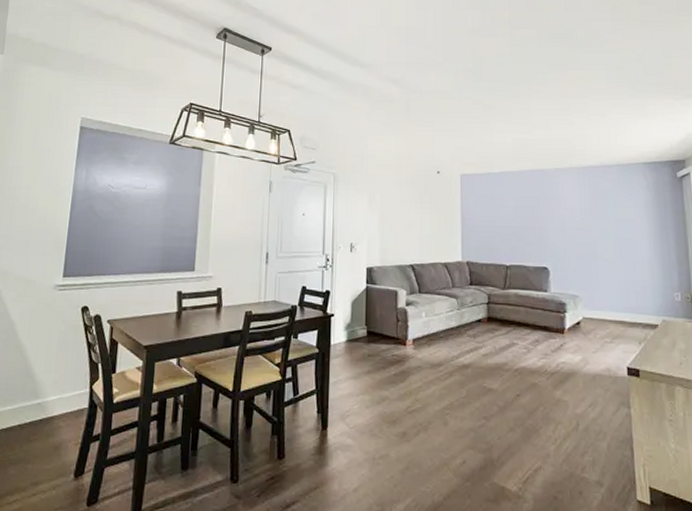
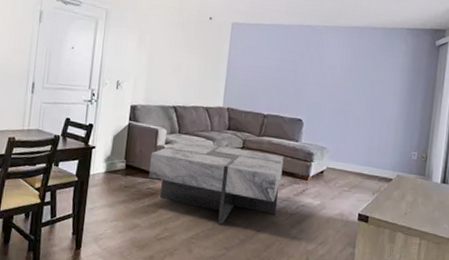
coffee table: none [393,300,535,392] -> present [149,140,284,226]

